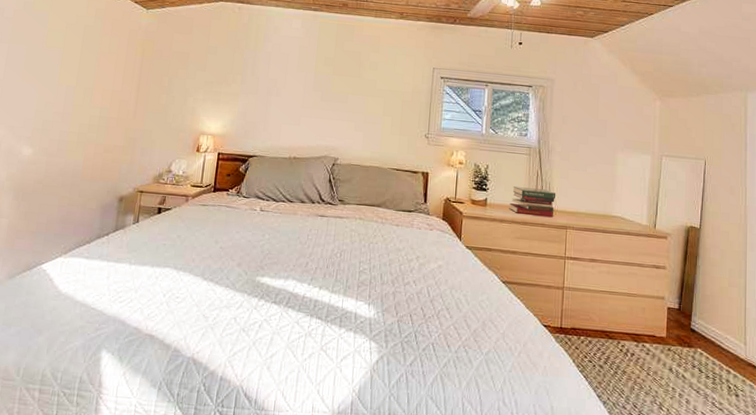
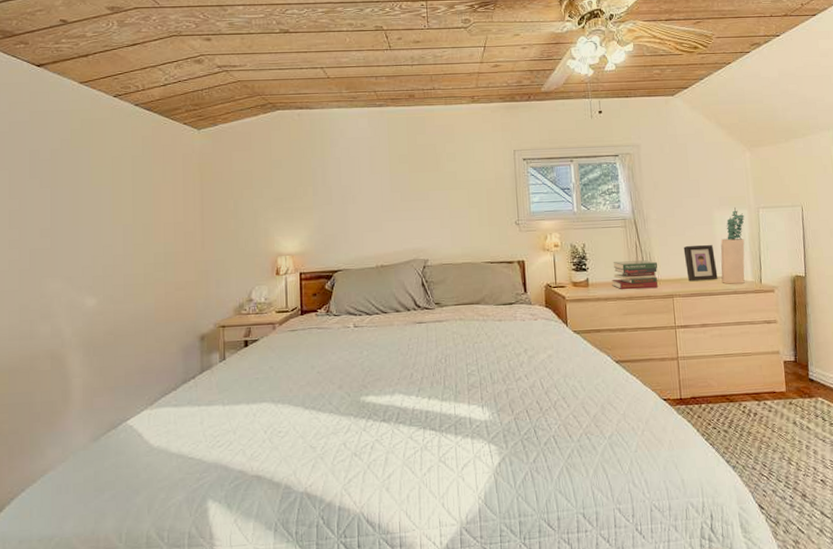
picture frame: none [583,182,614,219] -> present [683,245,718,282]
vase: none [616,152,647,227] -> present [720,208,745,285]

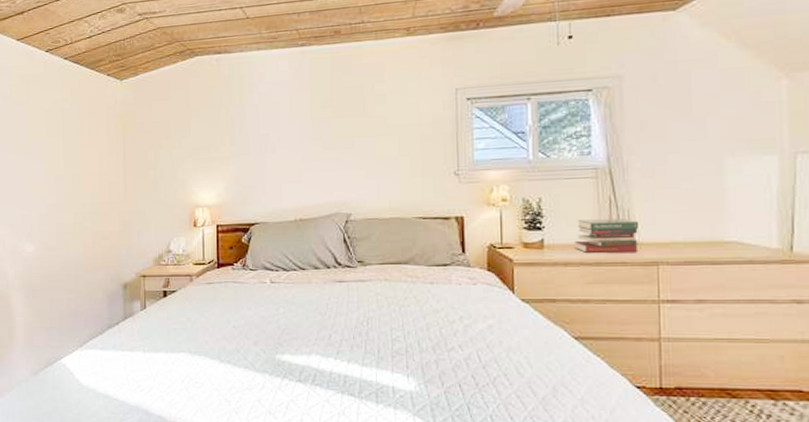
picture frame: present [683,245,718,282] -> none [677,201,726,247]
vase: present [720,208,745,285] -> none [731,153,772,253]

